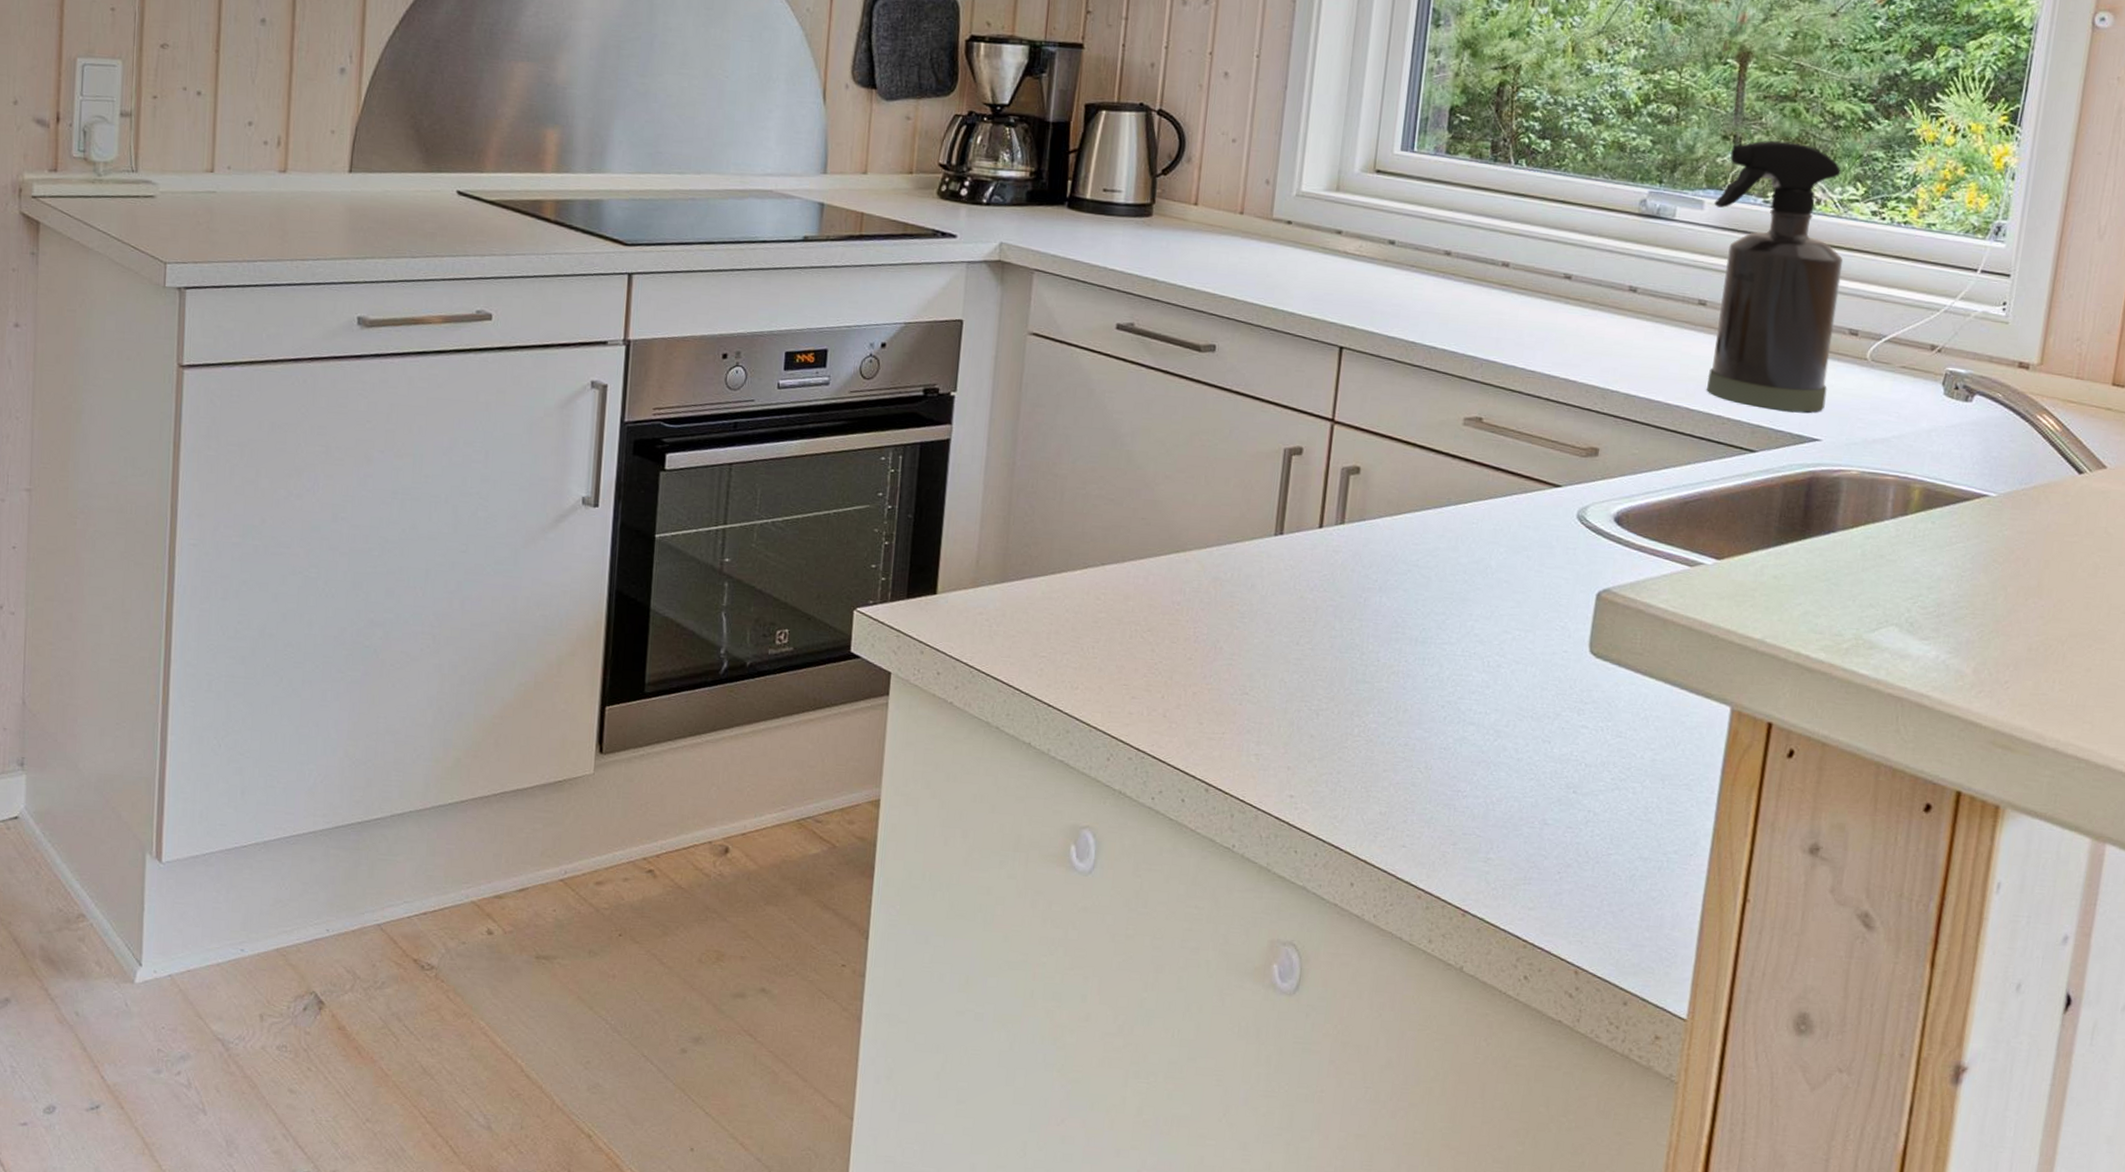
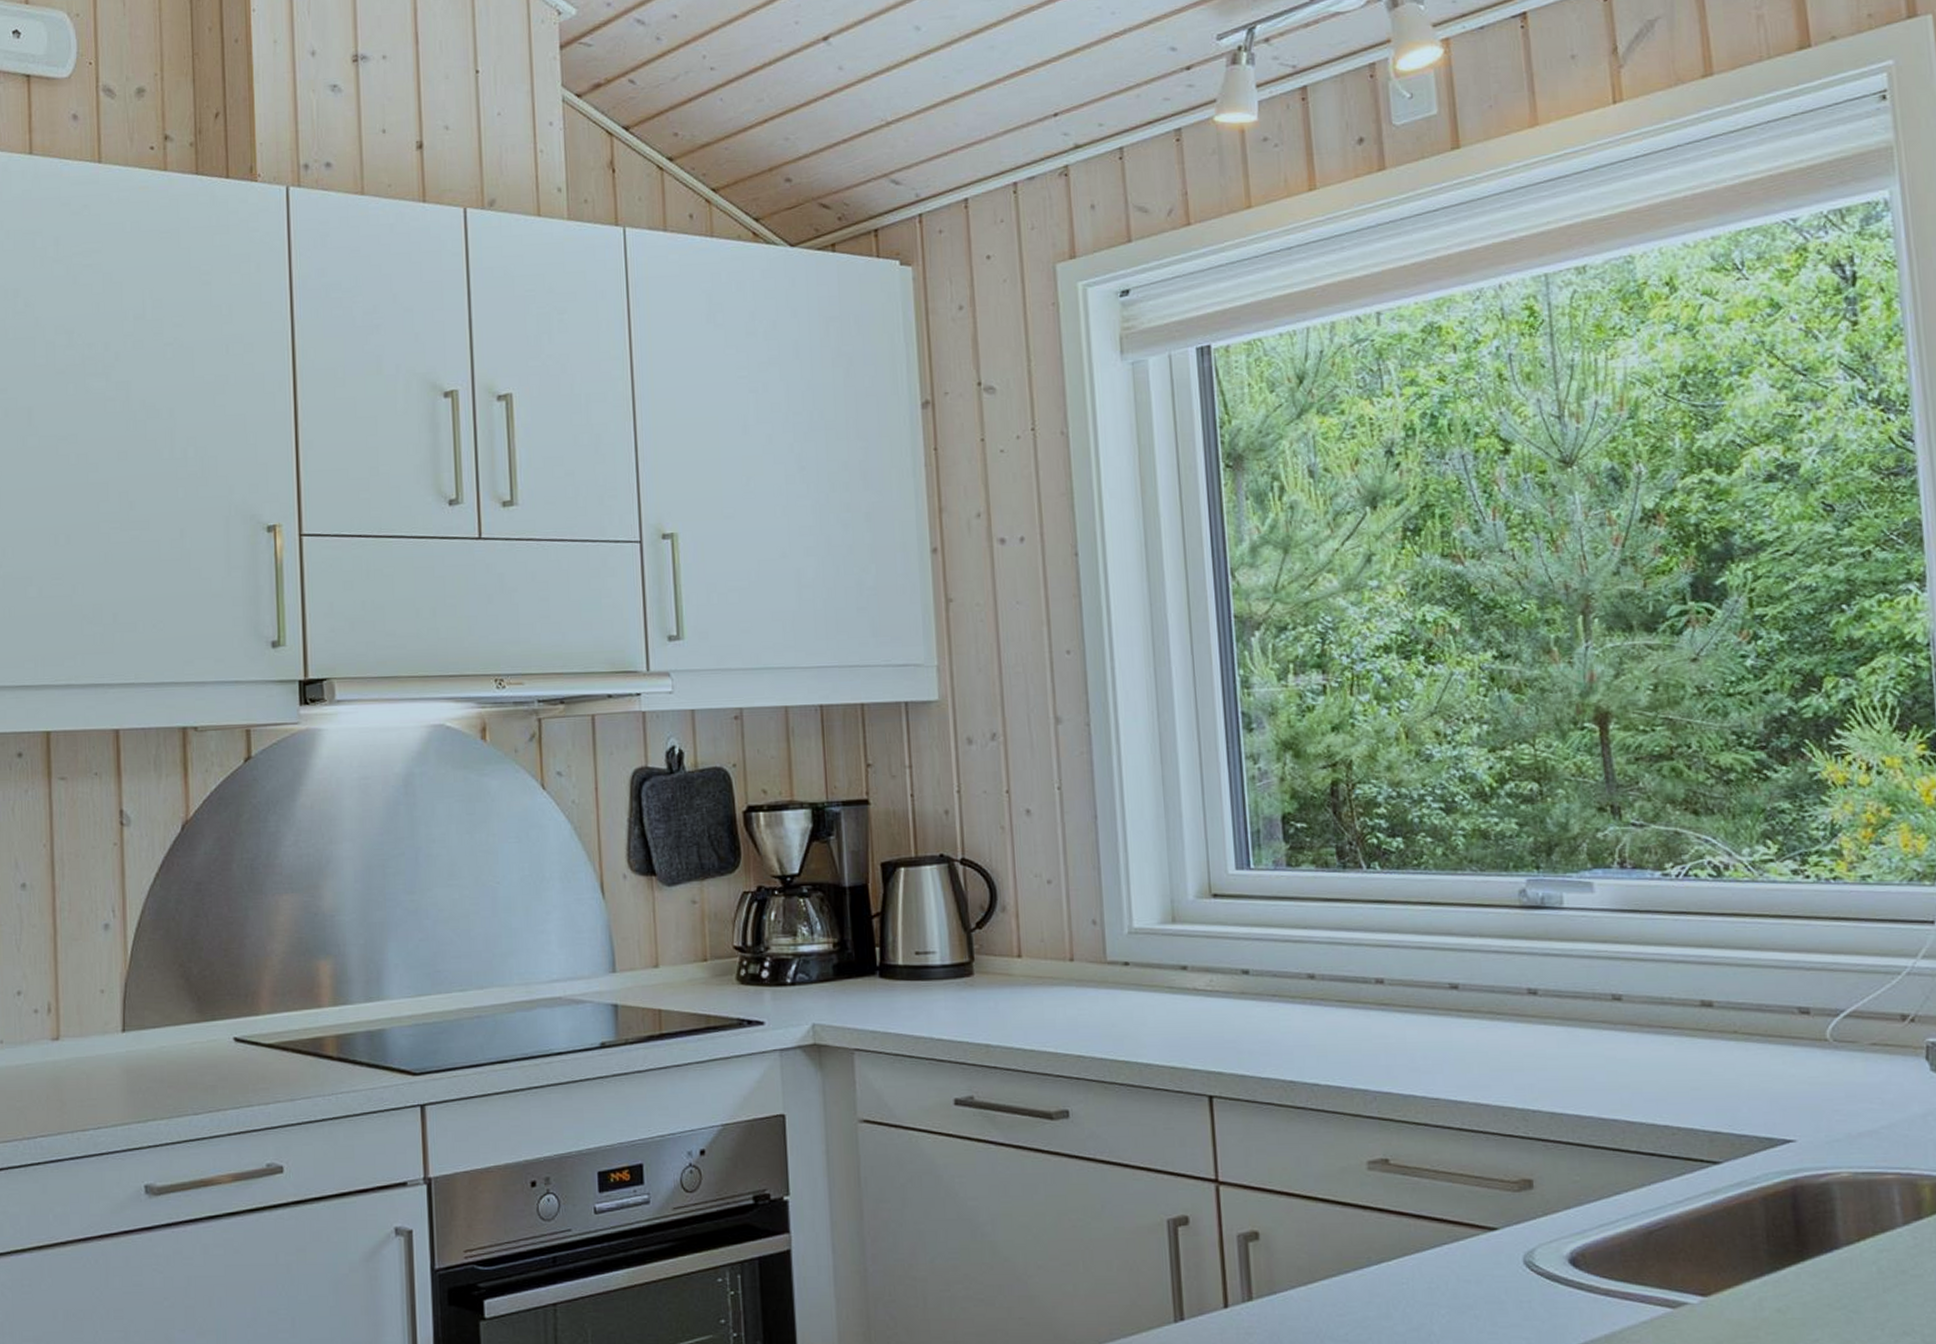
spray bottle: present [1707,140,1844,412] -> none [1605,804,1790,1112]

